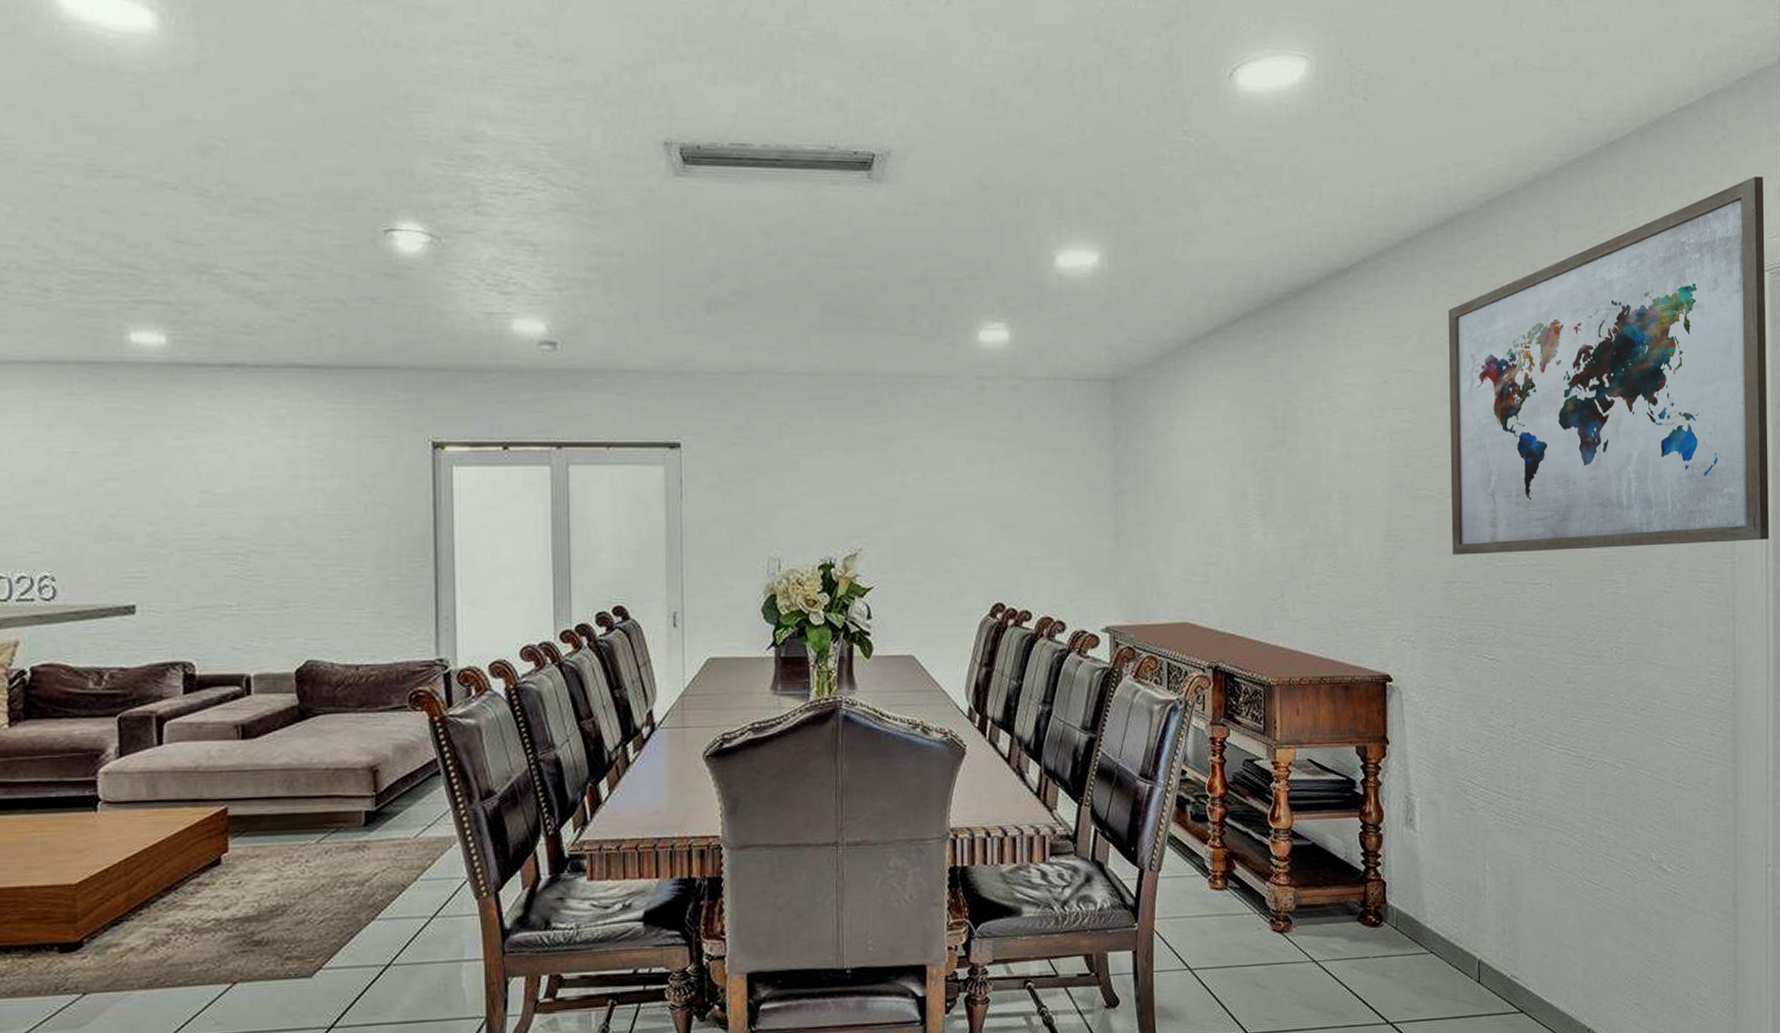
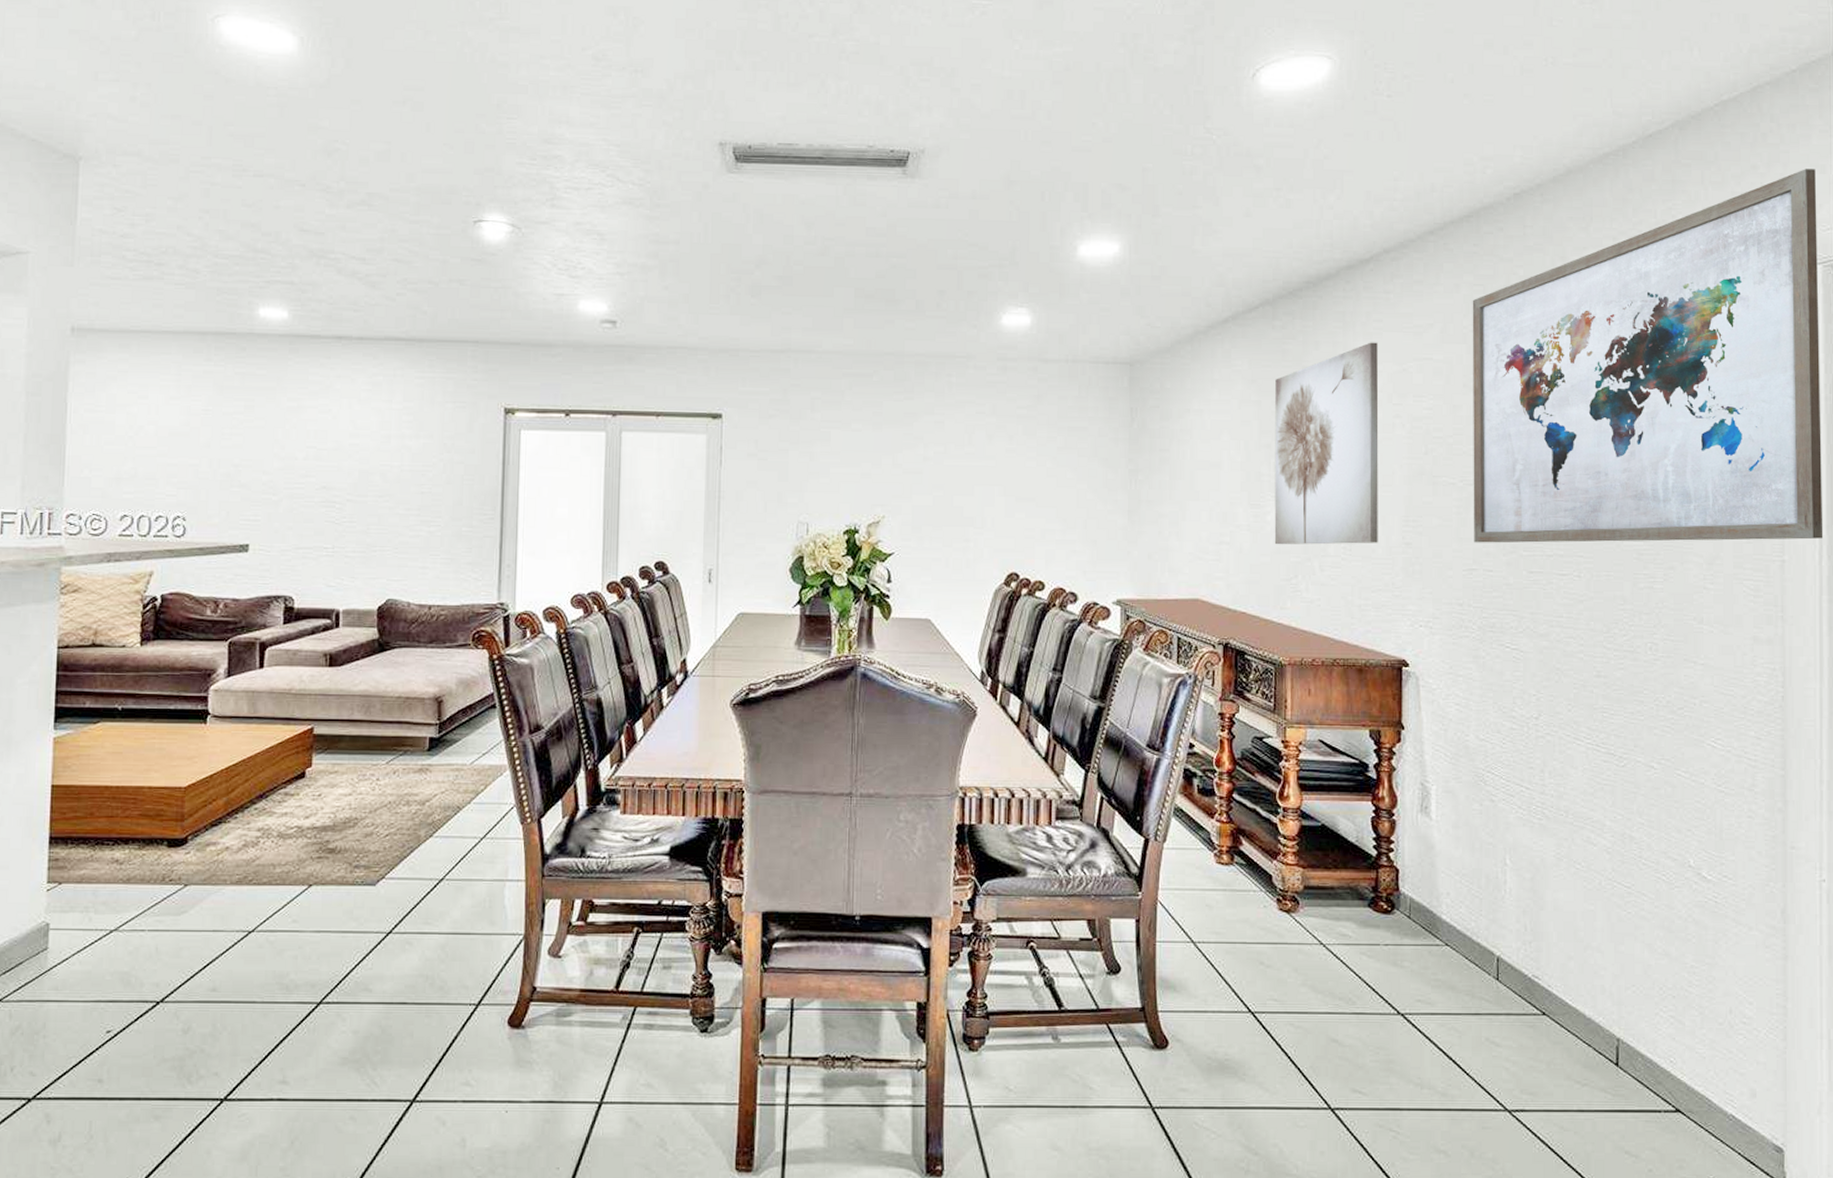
wall art: none [1259,354,1361,564] -> present [1274,342,1379,545]

